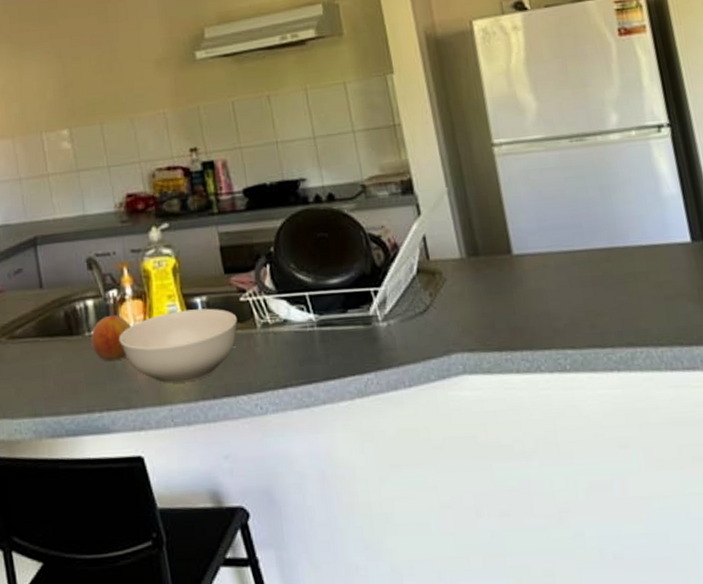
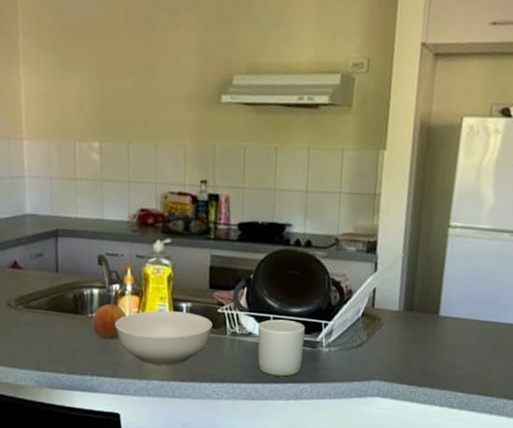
mug: none [293,295,359,371] -> present [257,319,305,377]

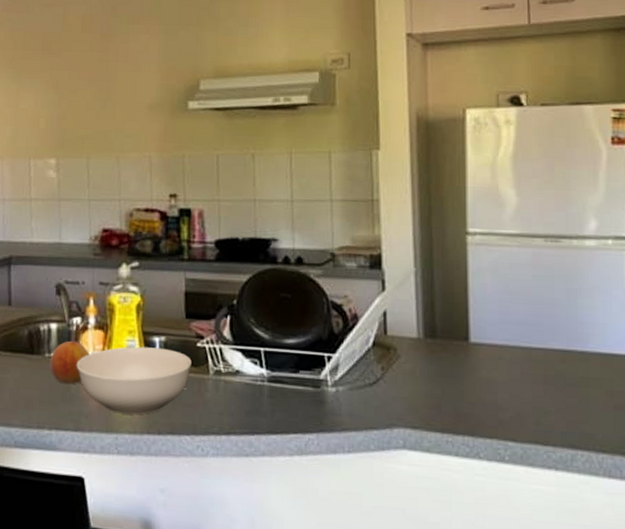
mug: present [257,319,305,377] -> none [246,353,305,426]

